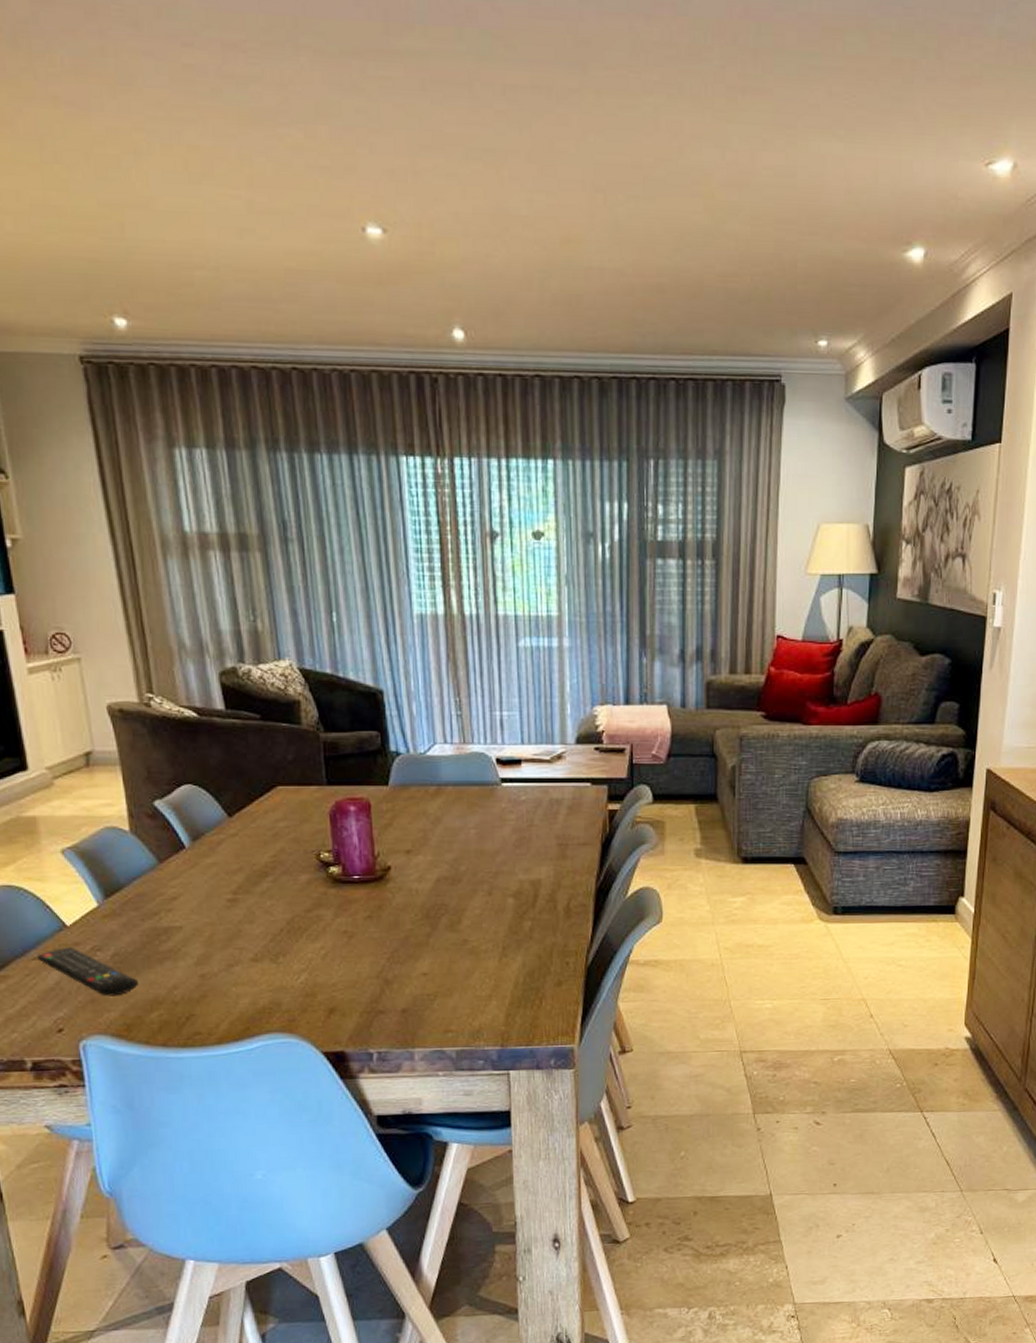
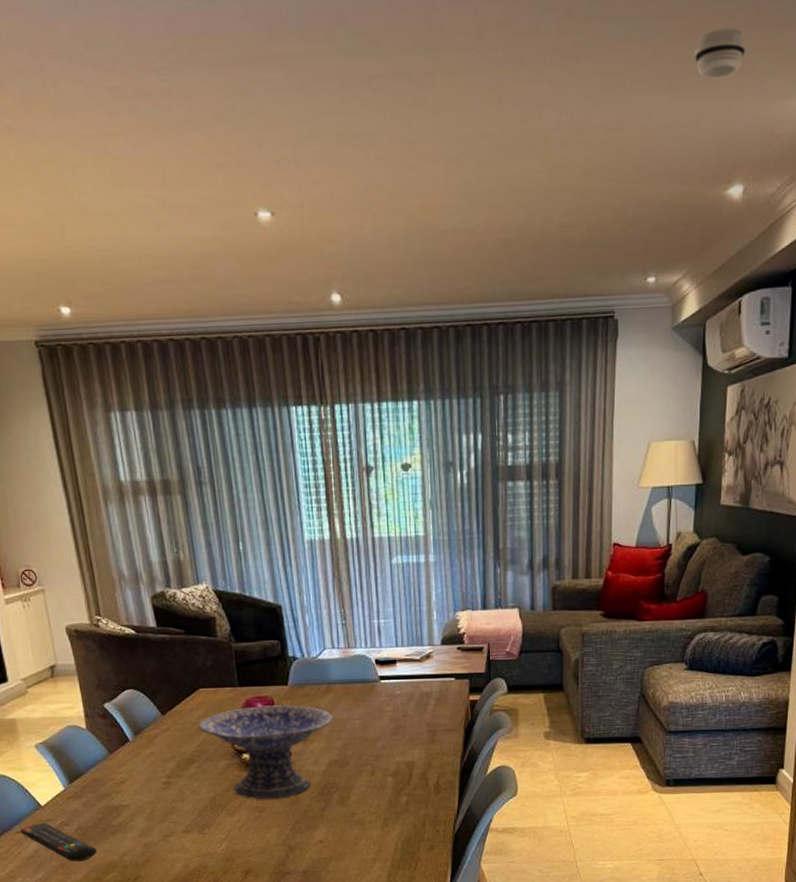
decorative bowl: none [275,809,444,921] -> present [199,705,334,799]
smoke detector: none [872,77,928,131] -> present [694,28,746,79]

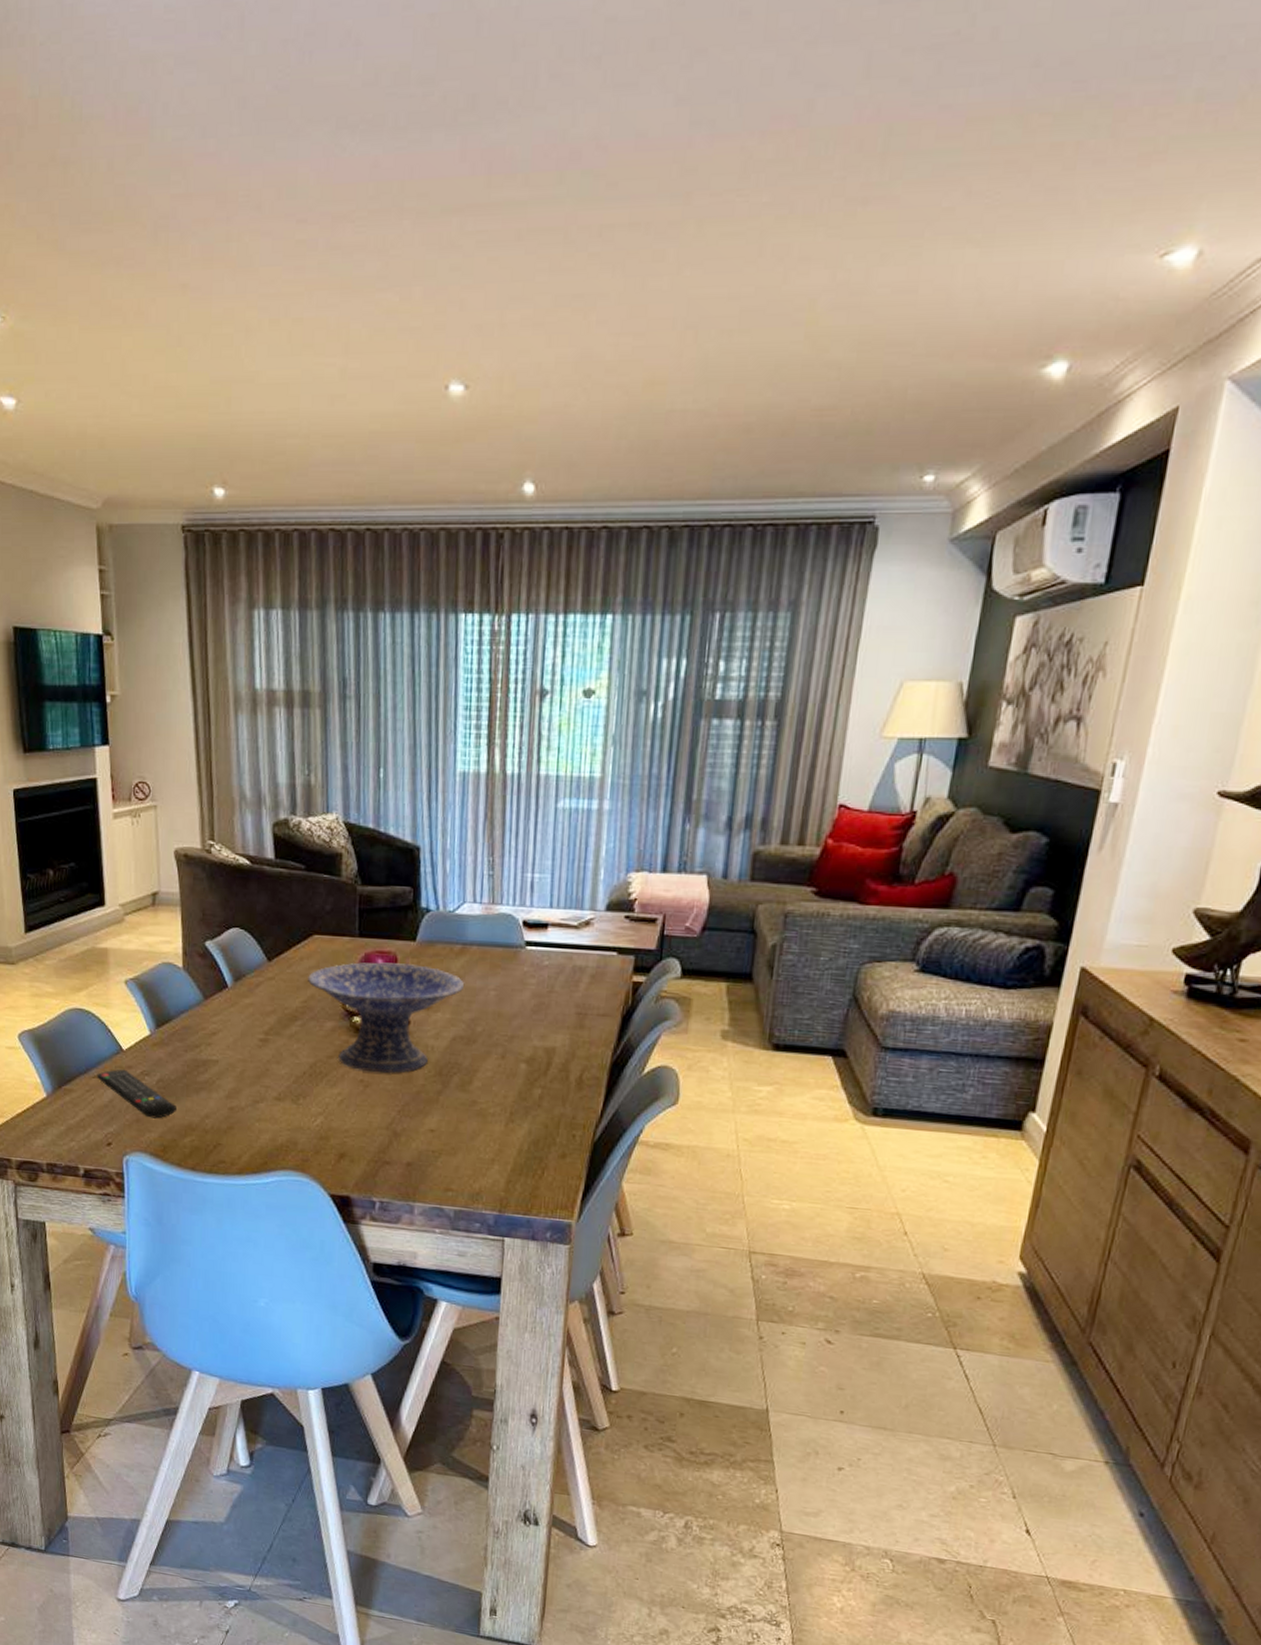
smoke detector: present [694,28,746,79] -> none [1020,163,1093,228]

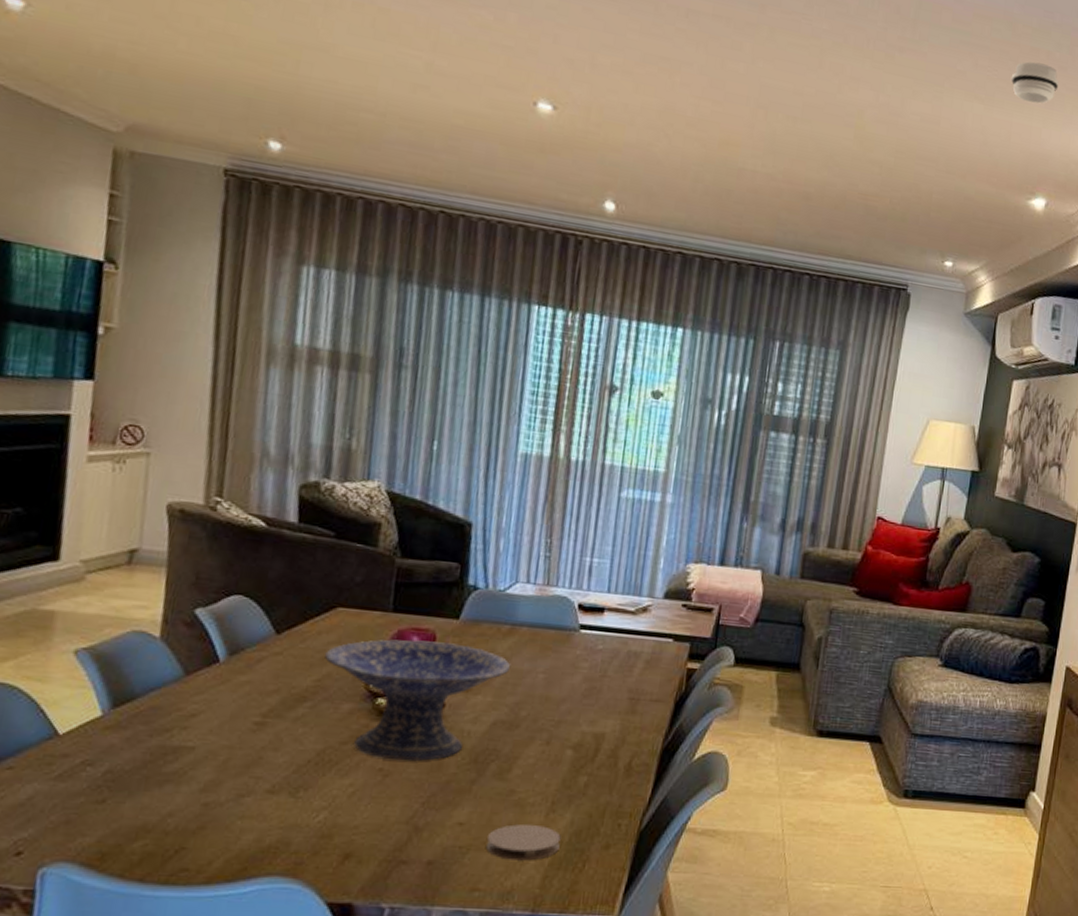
remote control: present [97,1069,176,1119] -> none [13,758,128,819]
coaster: none [455,1132,521,1166] -> present [486,823,561,861]
smoke detector: none [1020,163,1093,228] -> present [1011,61,1059,104]

